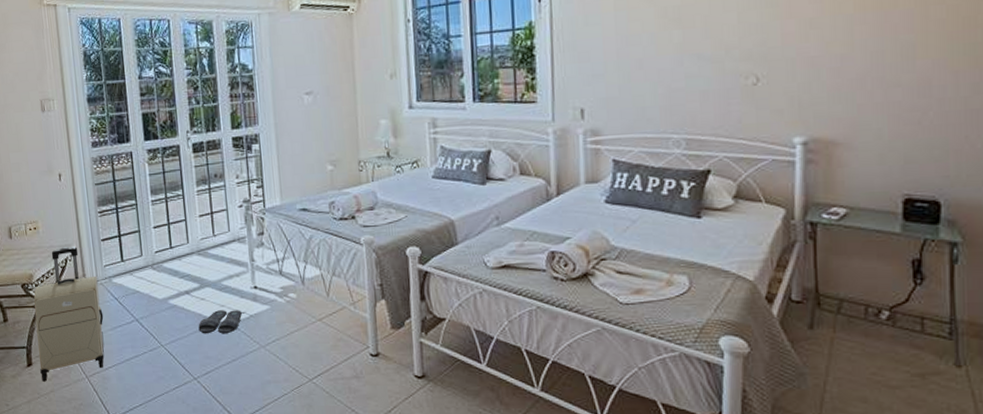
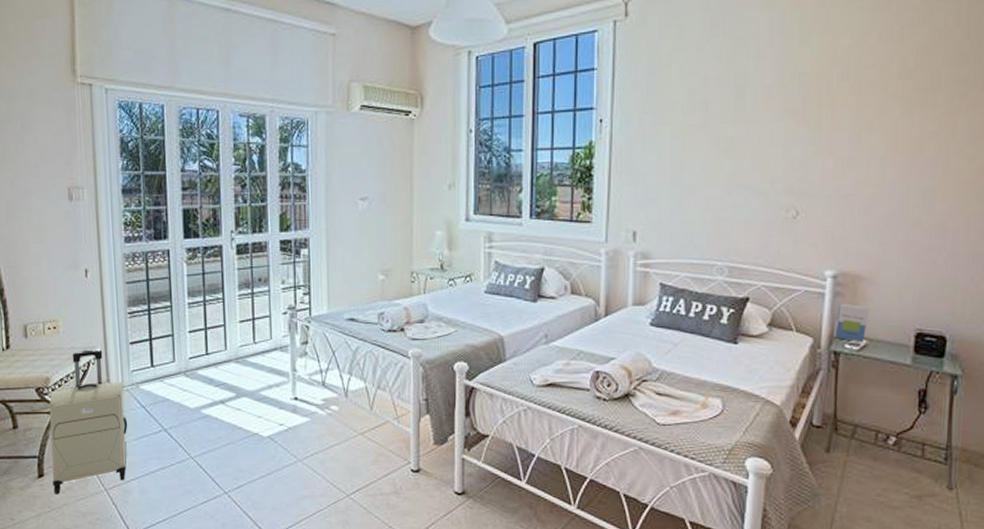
slippers: present [198,310,242,334] -> none [232,421,280,447]
book: none [809,171,848,212] -> present [834,303,870,343]

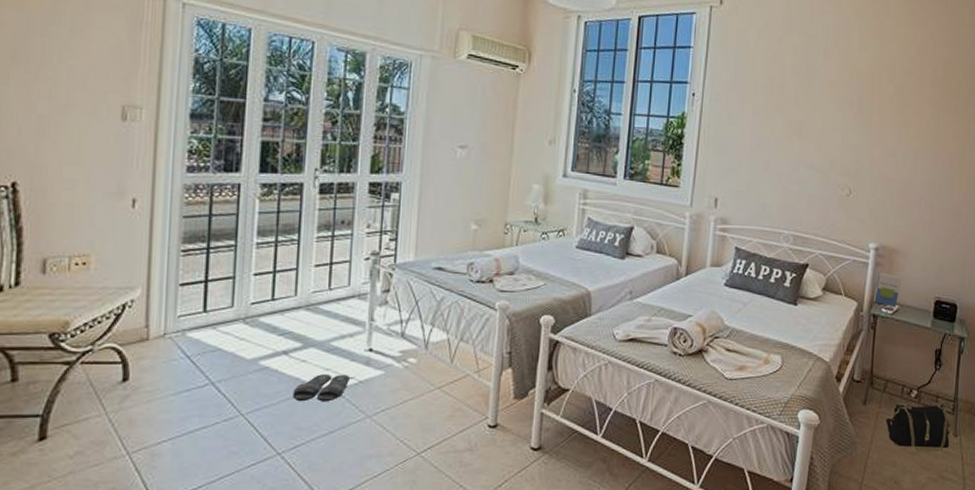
suitcase: present [48,349,128,494] -> none [58,290,166,460]
slippers: none [232,421,280,447] -> present [293,374,350,402]
handbag: none [856,451,944,506] -> present [886,402,951,452]

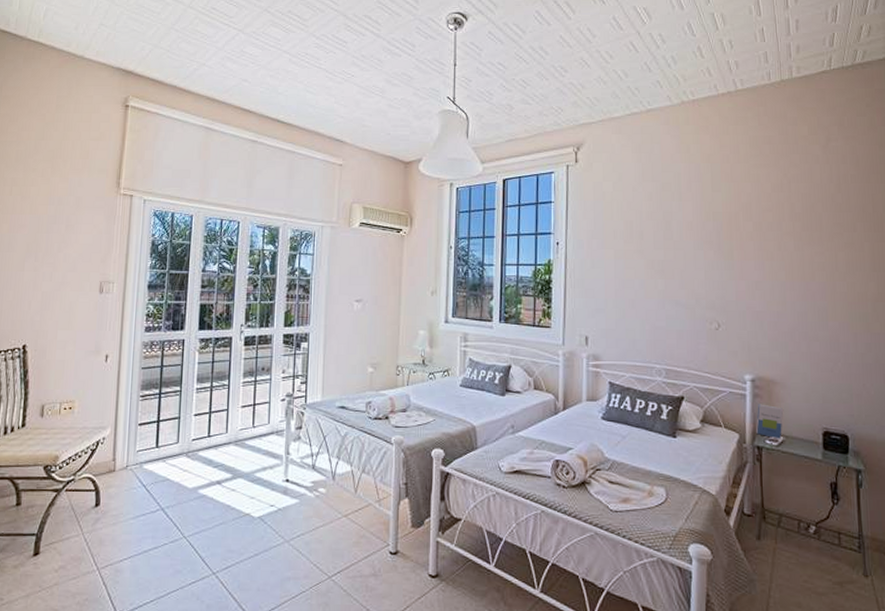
slippers: present [293,374,350,402] -> none [225,502,270,527]
handbag: present [886,402,951,452] -> none [784,539,860,593]

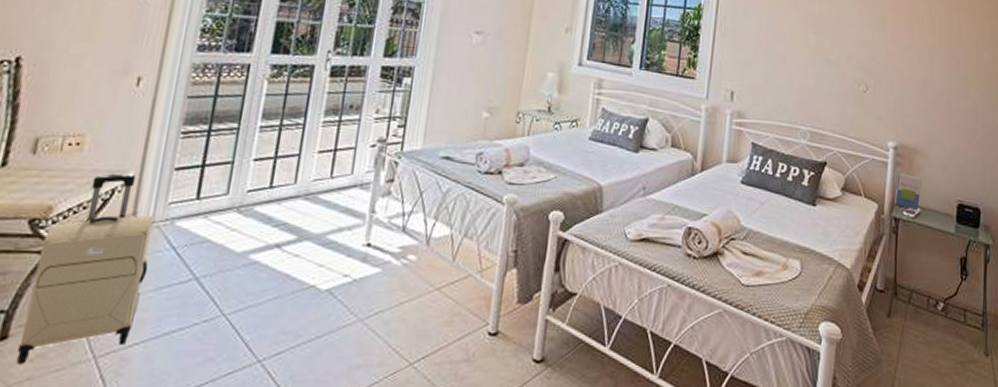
suitcase: none [47,429,128,573] -> present [17,173,154,364]

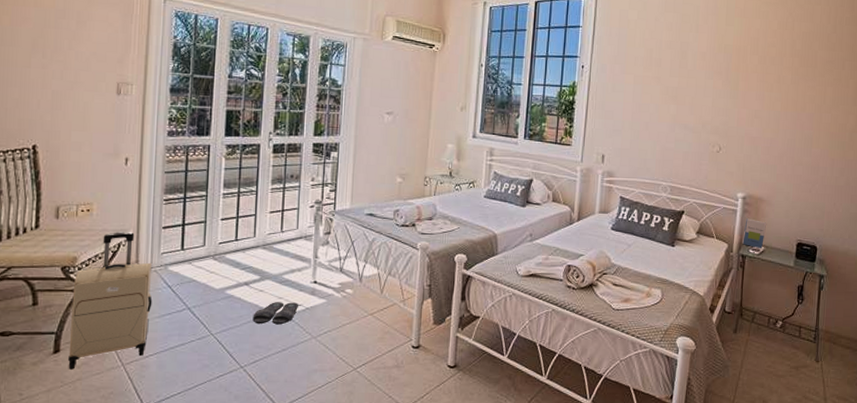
slippers: none [281,271,344,302] -> present [252,302,298,325]

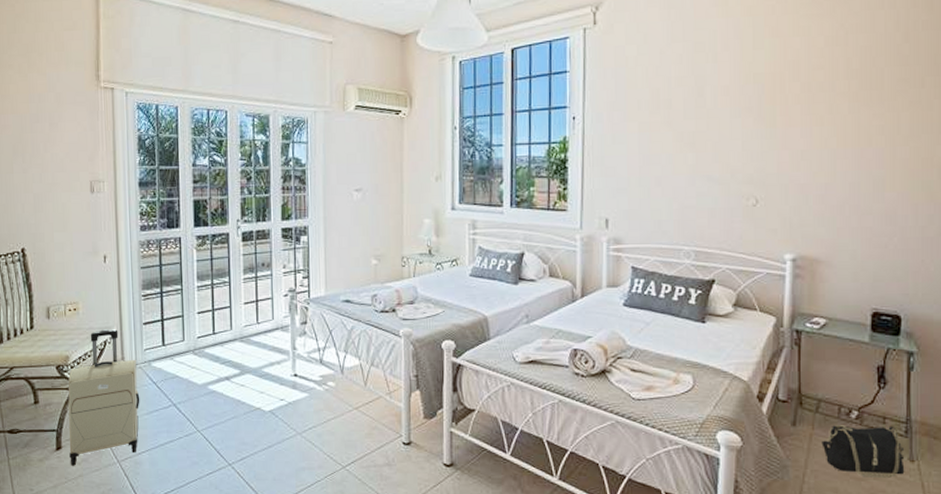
slippers: present [252,302,298,325] -> none [236,397,280,421]
book: present [742,218,767,249] -> none [796,285,828,322]
handbag: none [754,332,813,375] -> present [821,424,905,478]

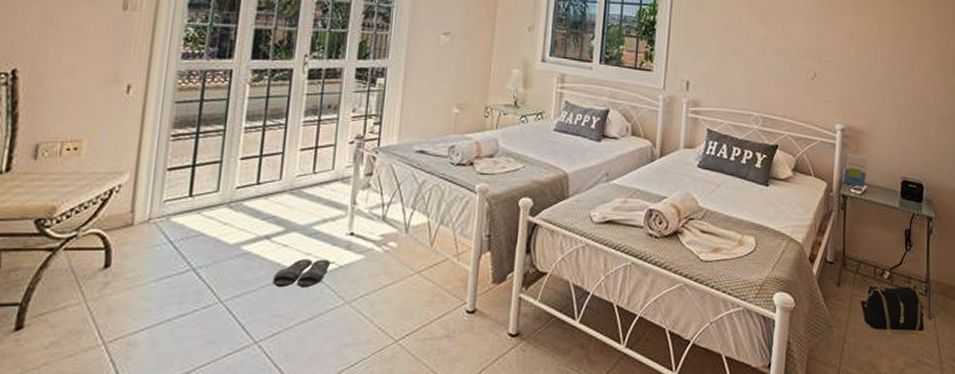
suitcase: present [67,329,140,466] -> none [33,175,151,351]
slippers: none [236,397,280,421] -> present [273,259,330,288]
book: none [796,285,828,322] -> present [843,153,869,188]

